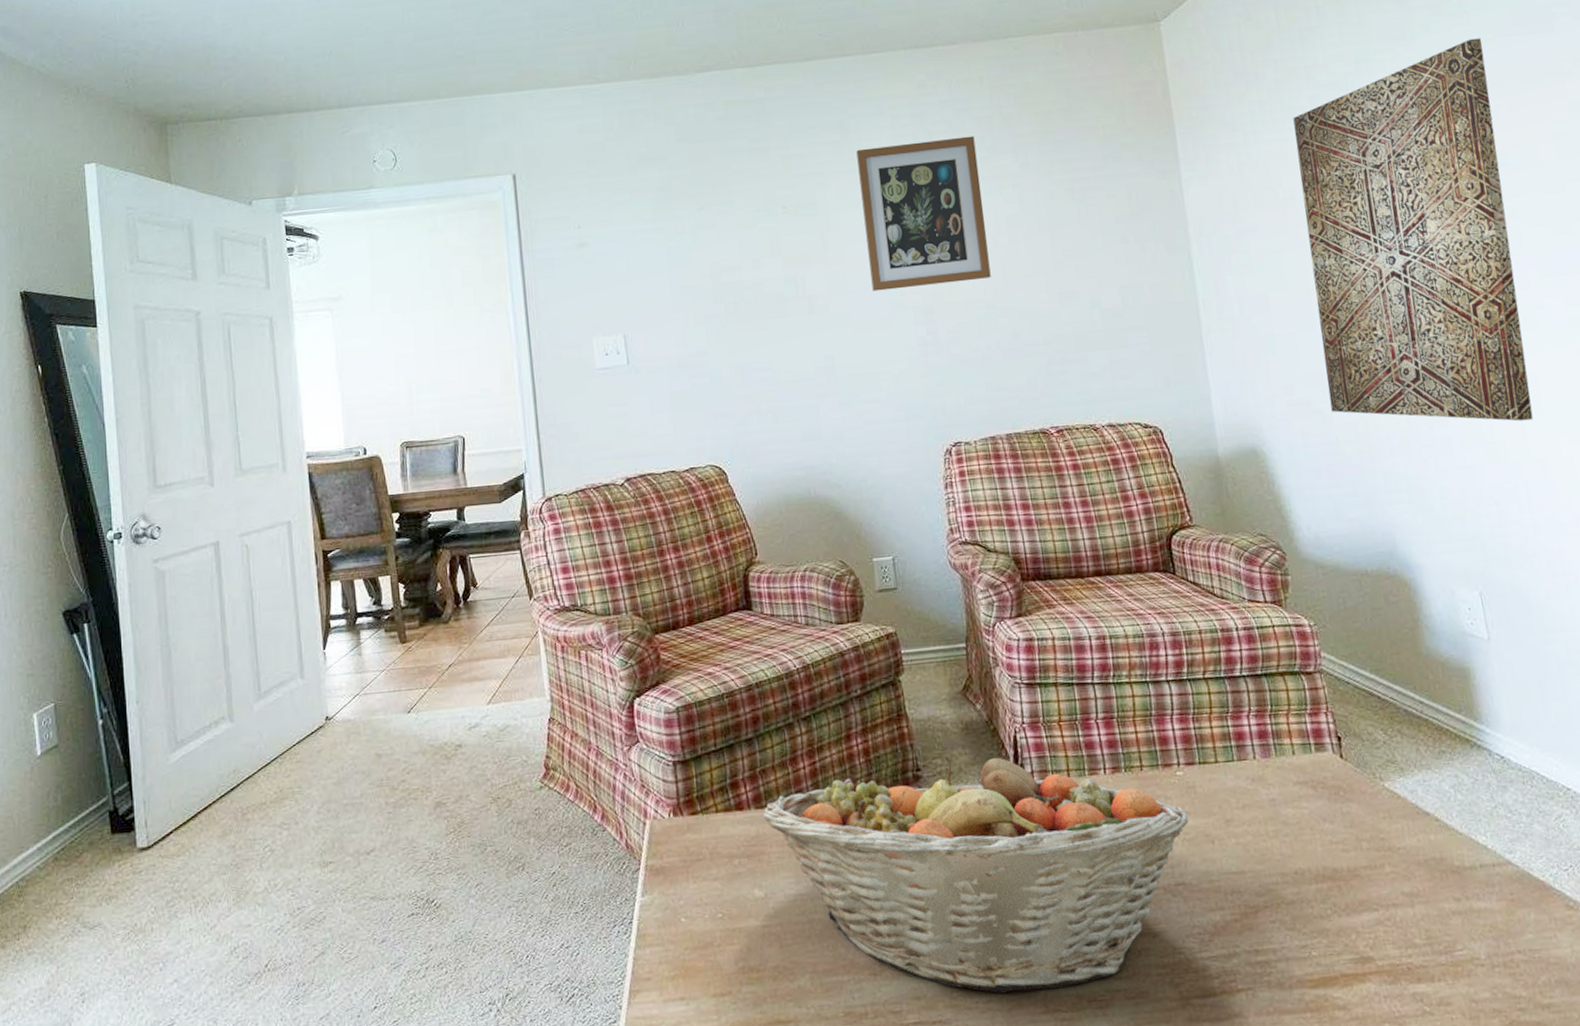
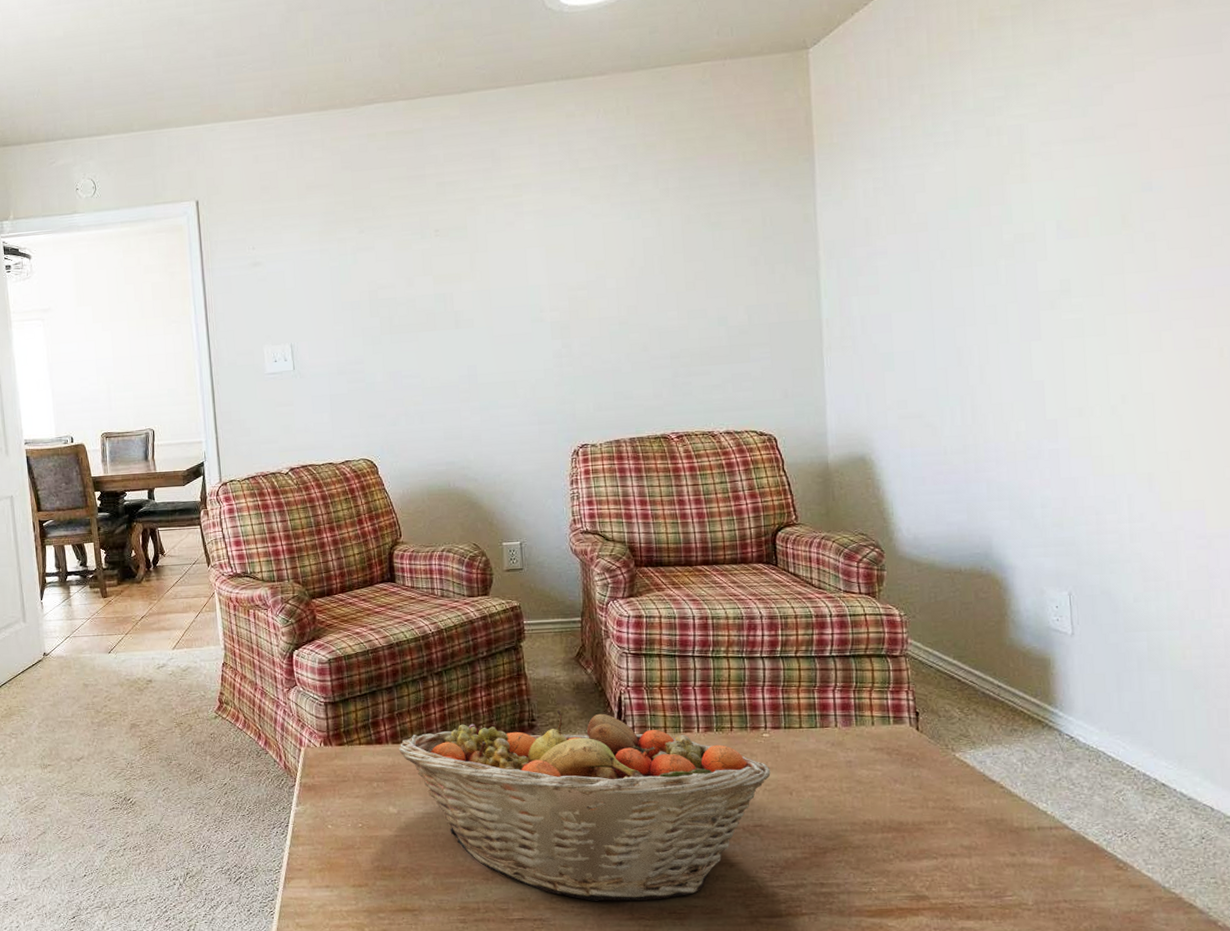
wall art: present [856,136,991,291] -> none [506,163,625,308]
wall art: present [1293,38,1534,422] -> none [934,60,1146,438]

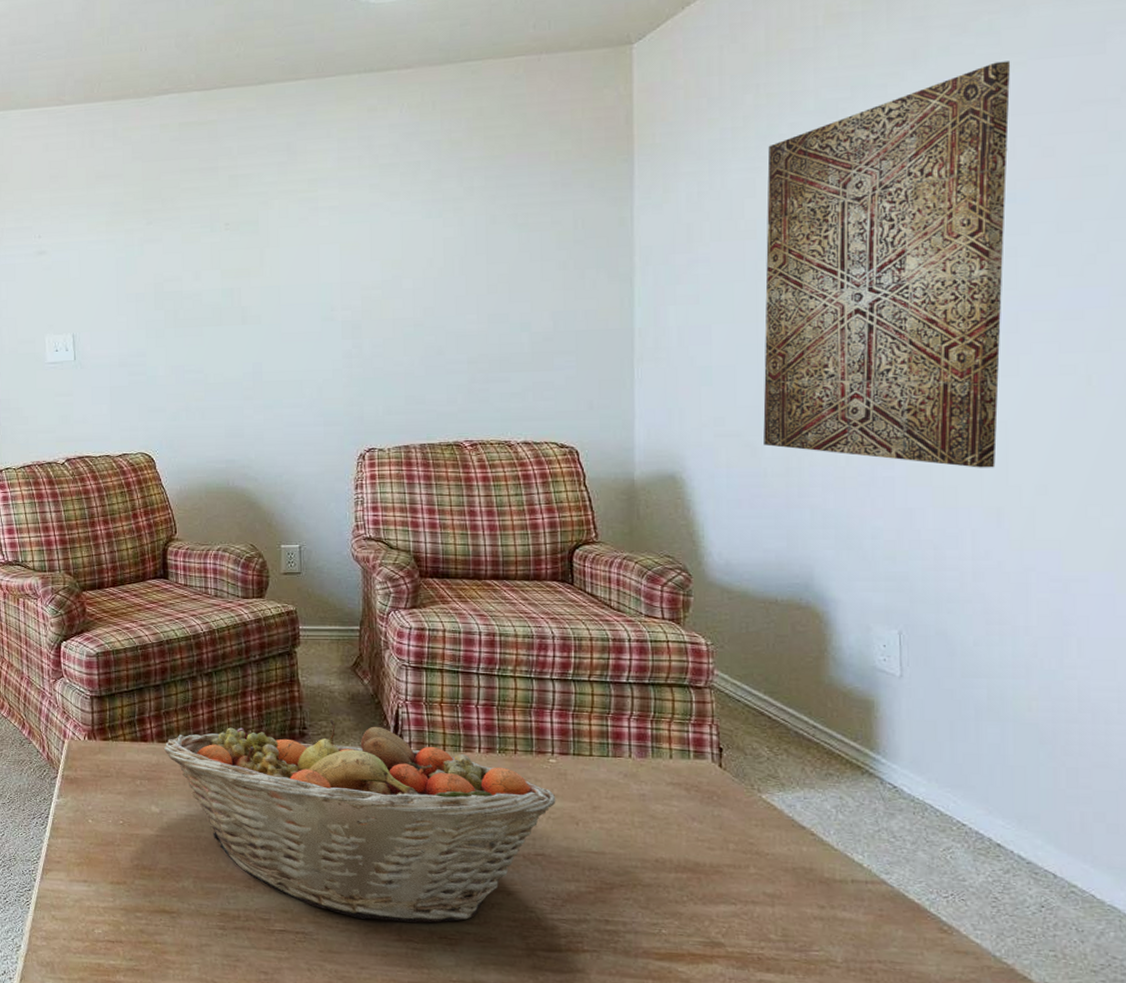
wall art: none [934,60,1146,438] -> present [763,61,1011,468]

